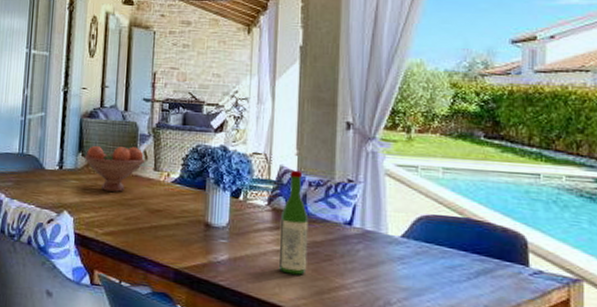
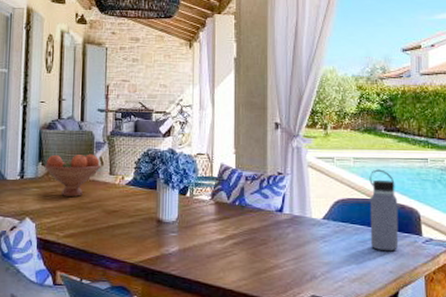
wine bottle: present [278,170,309,275] -> none [222,167,246,259]
water bottle: none [460,183,499,282] -> present [369,169,399,252]

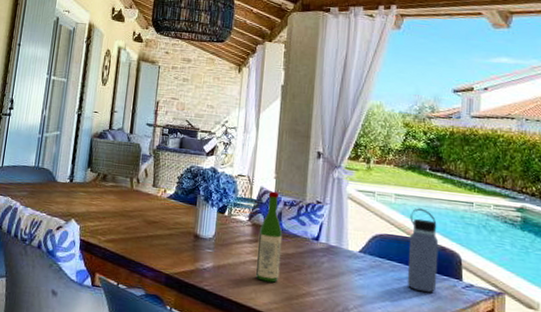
fruit bowl: present [44,154,101,197] -> none [92,162,145,205]
wine bottle: none [222,167,246,259] -> present [255,191,283,283]

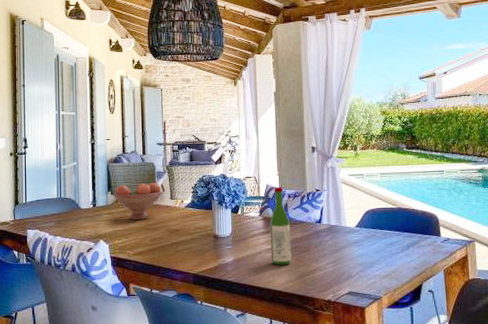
fruit bowl: none [92,162,145,205] -> present [113,182,163,220]
water bottle: present [407,208,439,293] -> none [394,182,421,251]

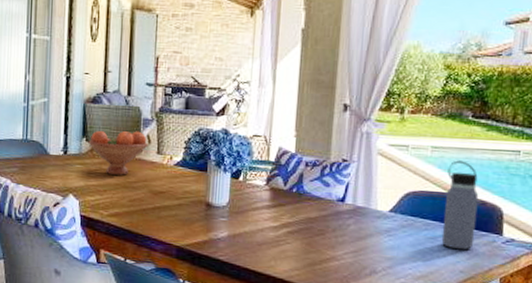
wine bottle: present [269,187,292,265] -> none [274,151,304,249]
water bottle: none [394,182,421,251] -> present [441,160,479,250]

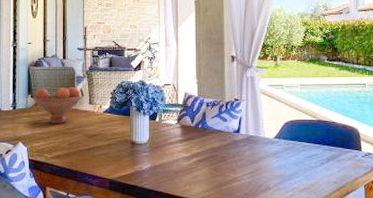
water bottle: present [441,160,479,250] -> none [314,94,341,165]

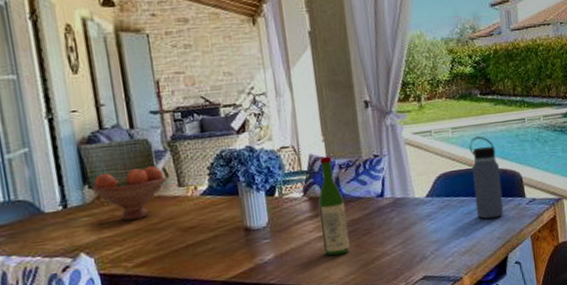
wine bottle: none [187,95,209,174] -> present [317,156,350,256]
water bottle: none [314,94,341,165] -> present [469,136,504,219]

